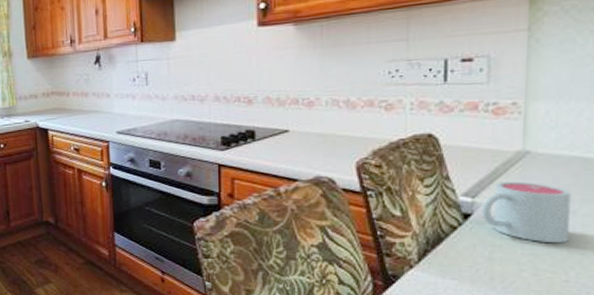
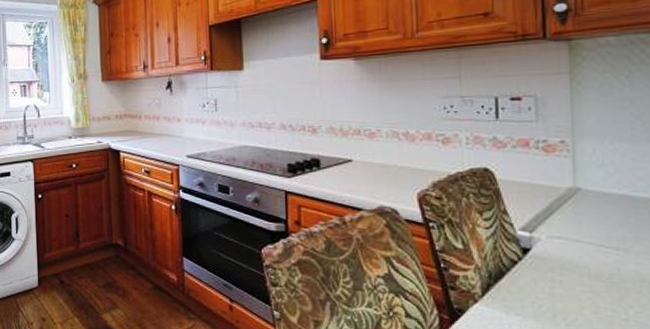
mug: present [480,181,571,244] -> none [538,217,624,281]

